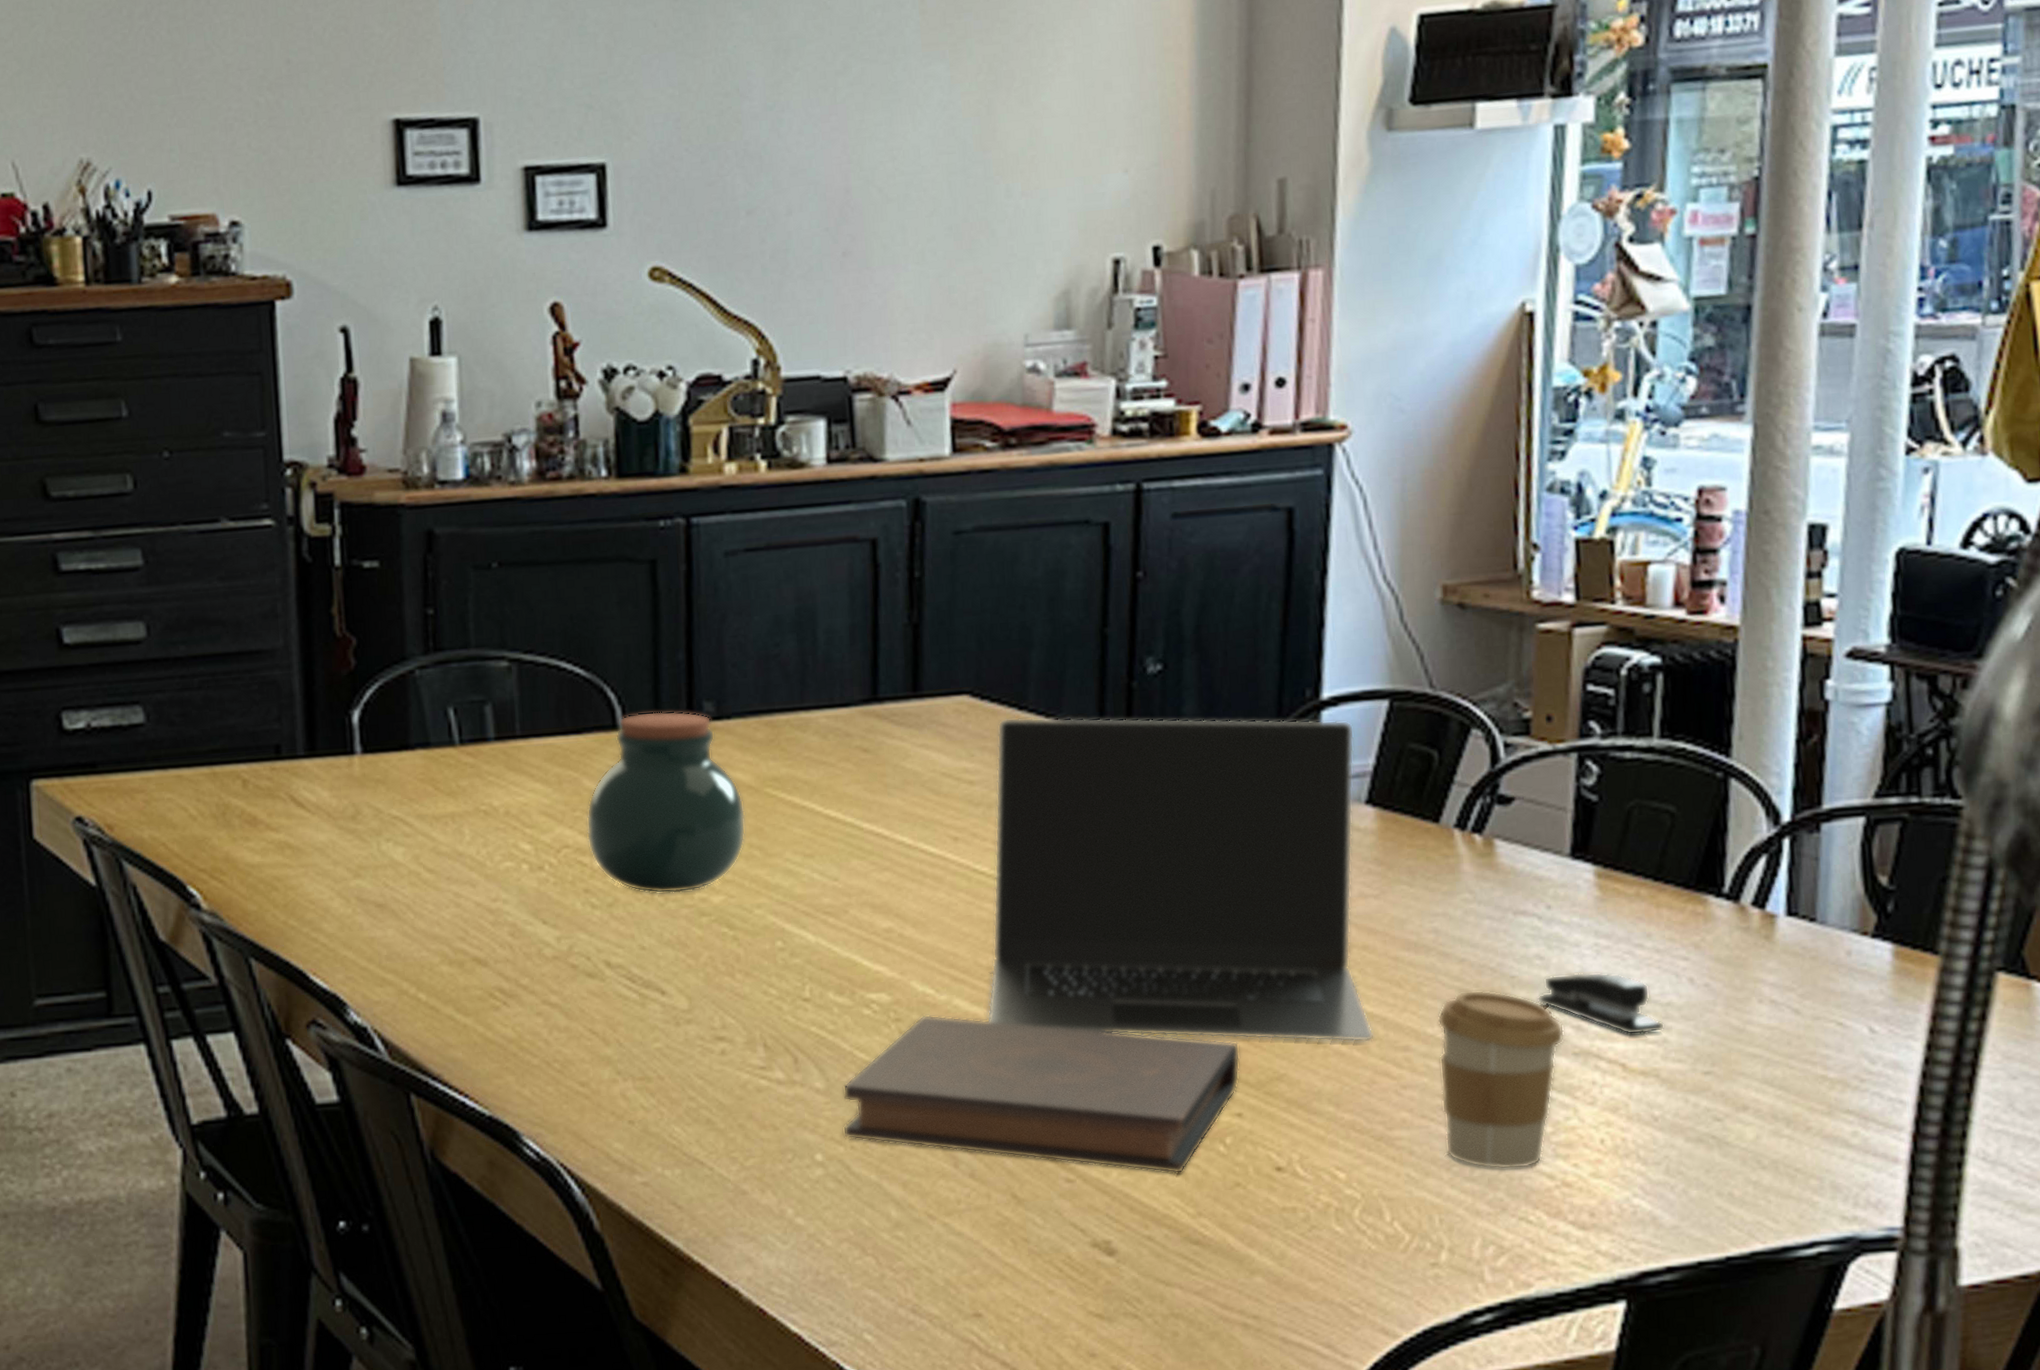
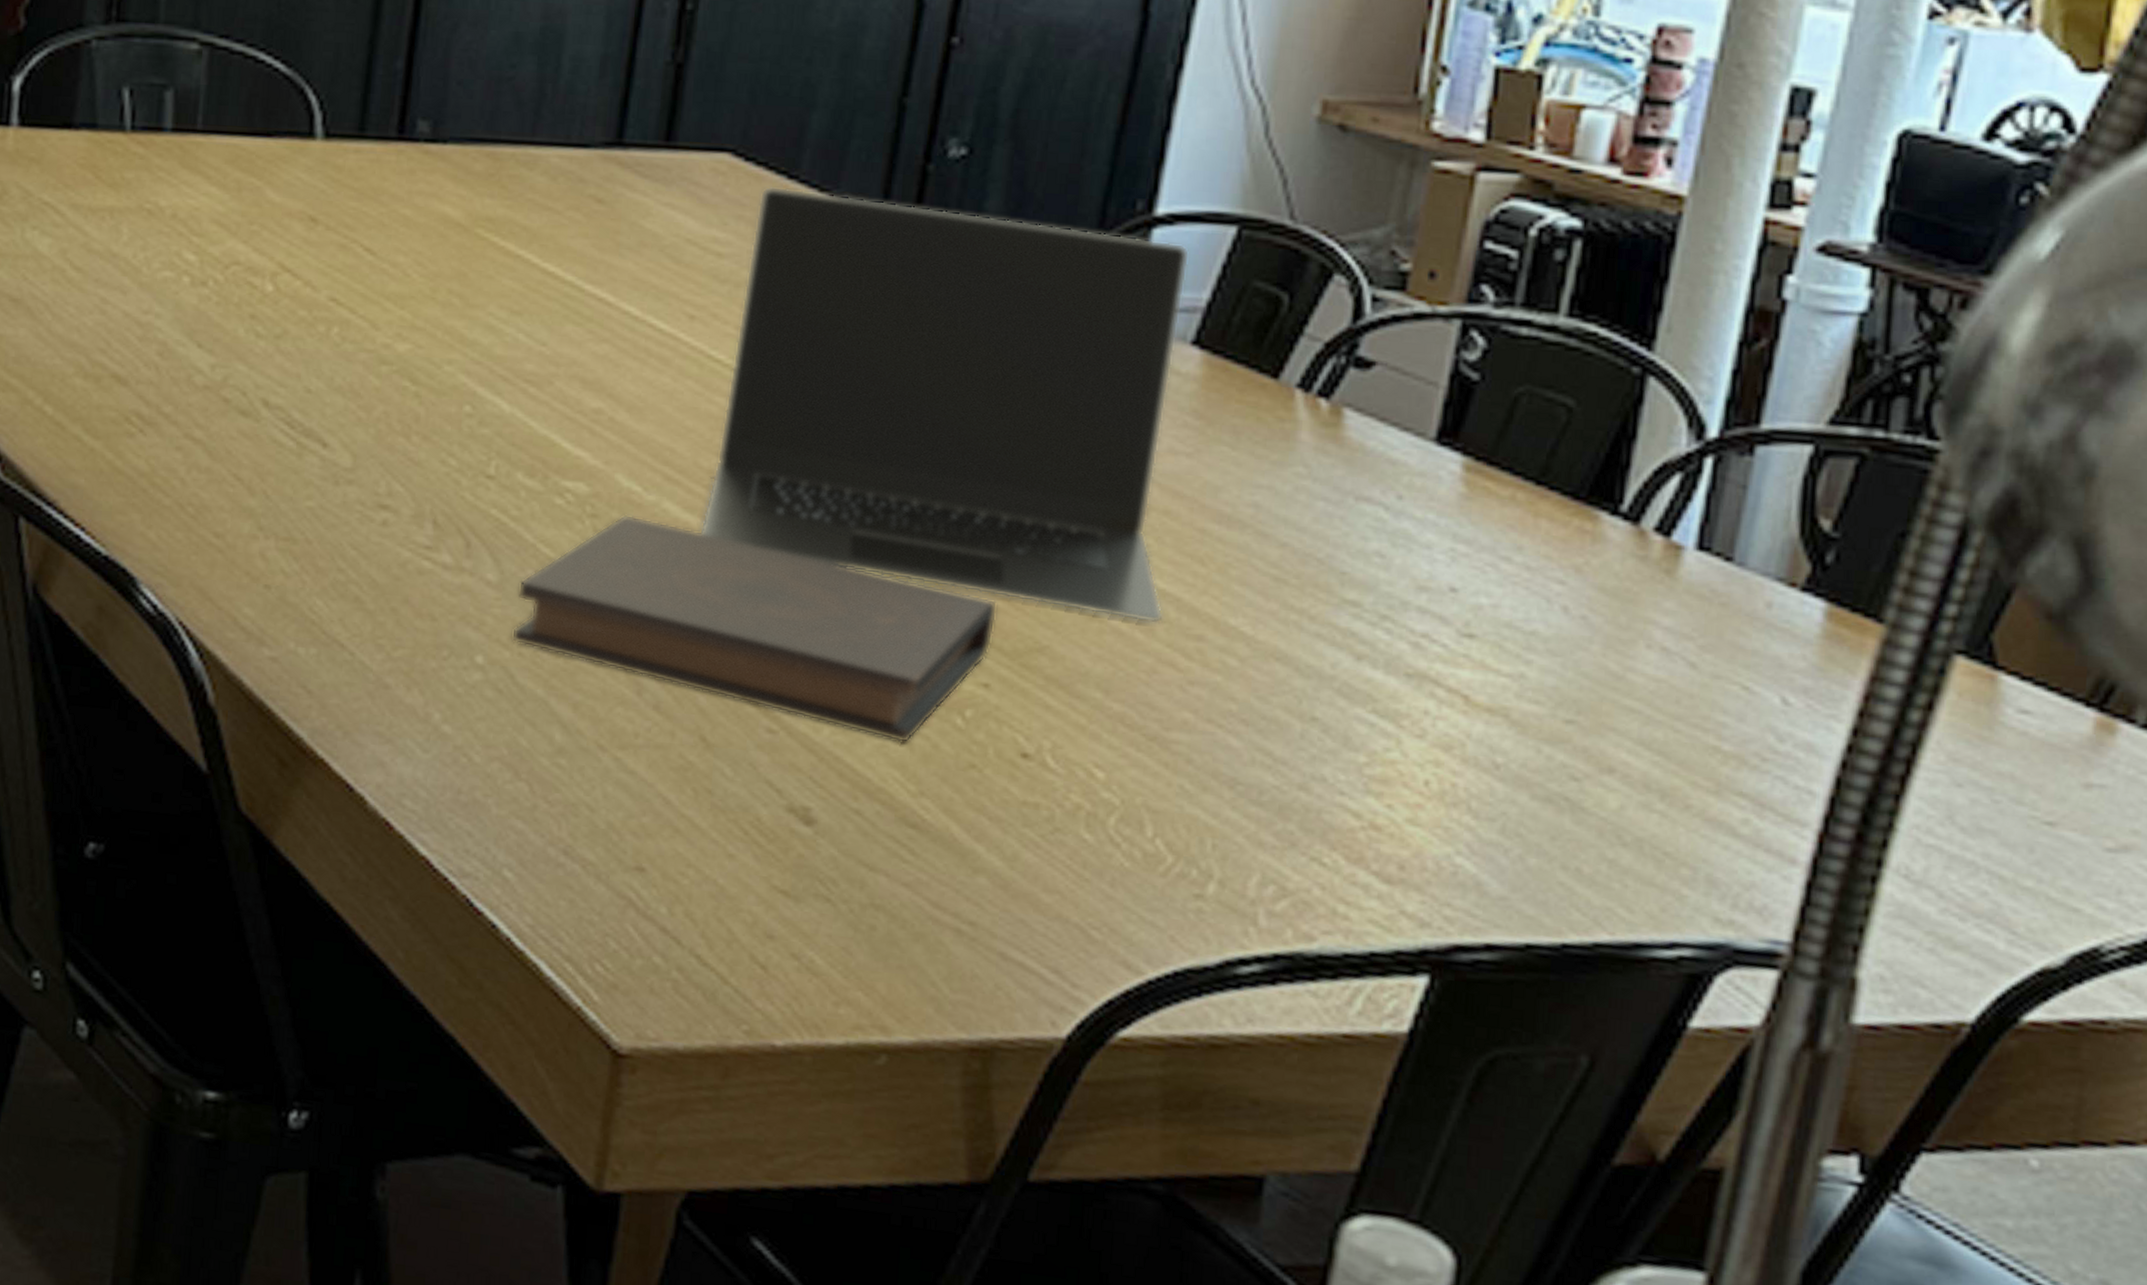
jar: present [586,711,746,894] -> none [261,122,450,335]
coffee cup: present [1437,990,1565,1170] -> none [1232,580,1399,801]
stapler: present [1537,972,1664,1035] -> none [1369,578,1524,665]

